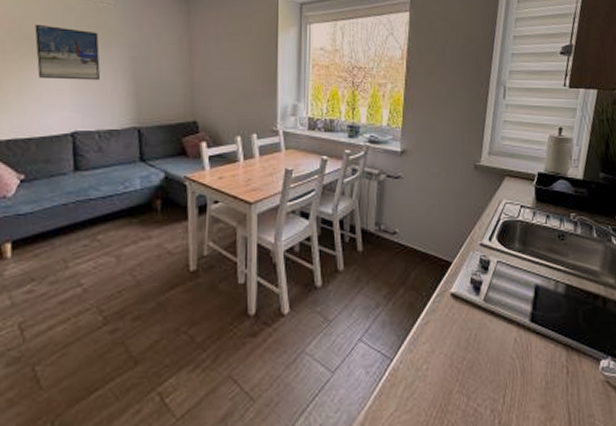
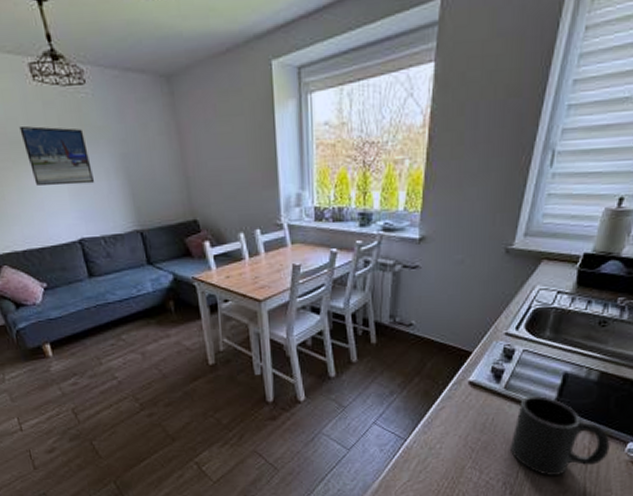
mug: none [495,310,586,400] -> present [511,396,610,475]

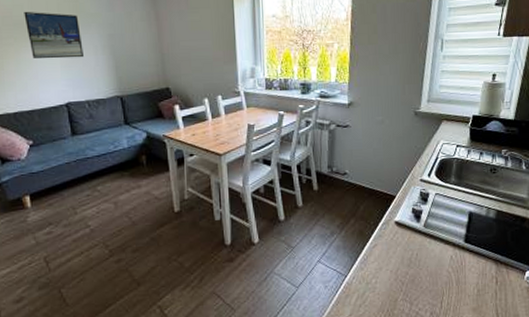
mug: present [511,396,610,475] -> none [433,233,512,304]

